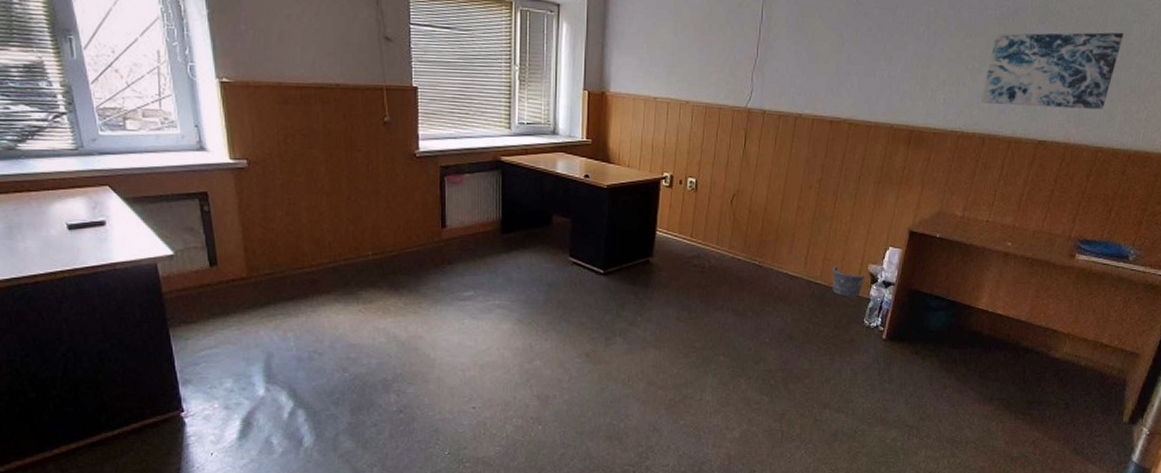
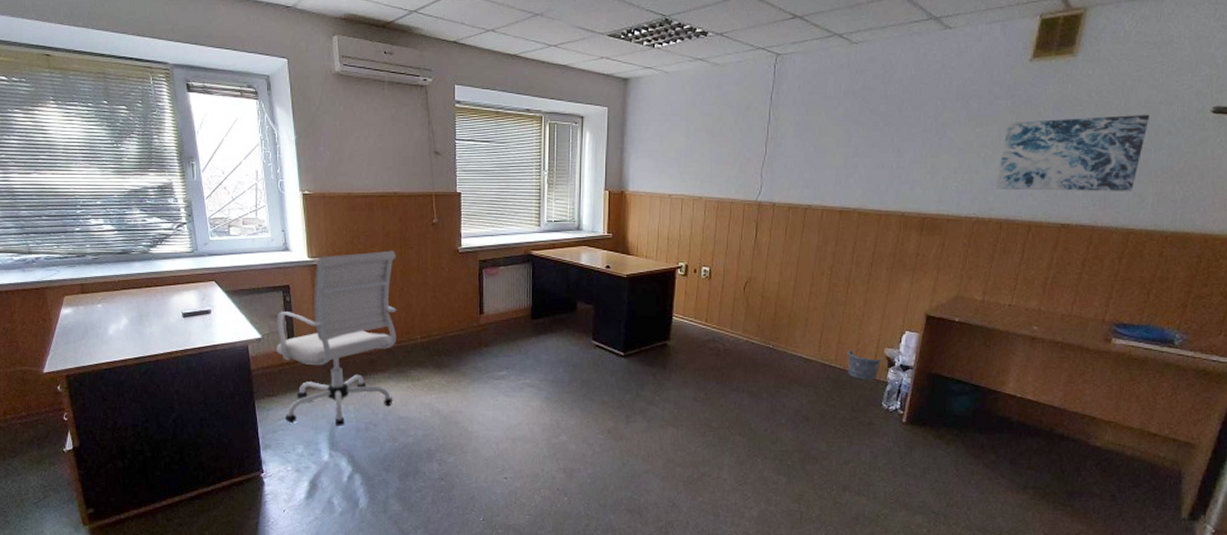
office chair: none [192,152,344,357] -> present [277,250,397,427]

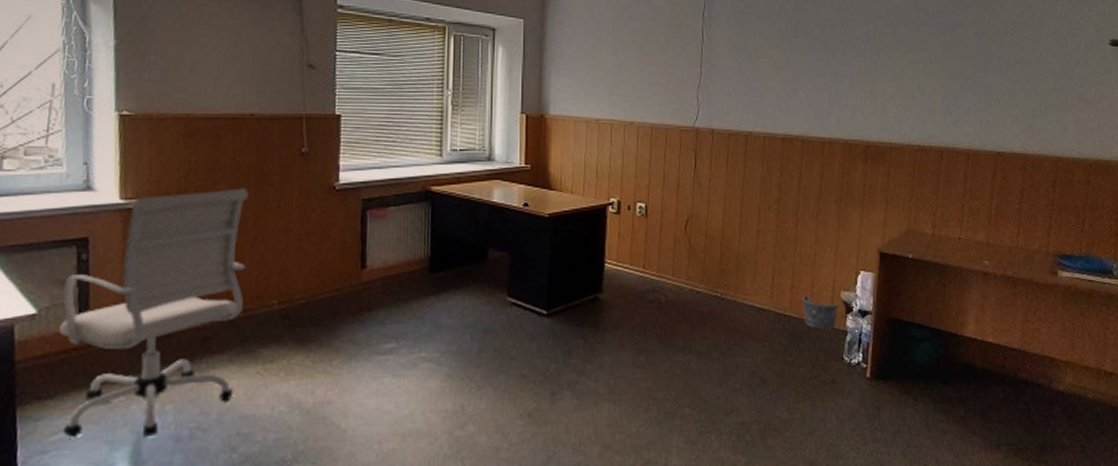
wall art: present [995,114,1149,191] -> none [932,44,1060,119]

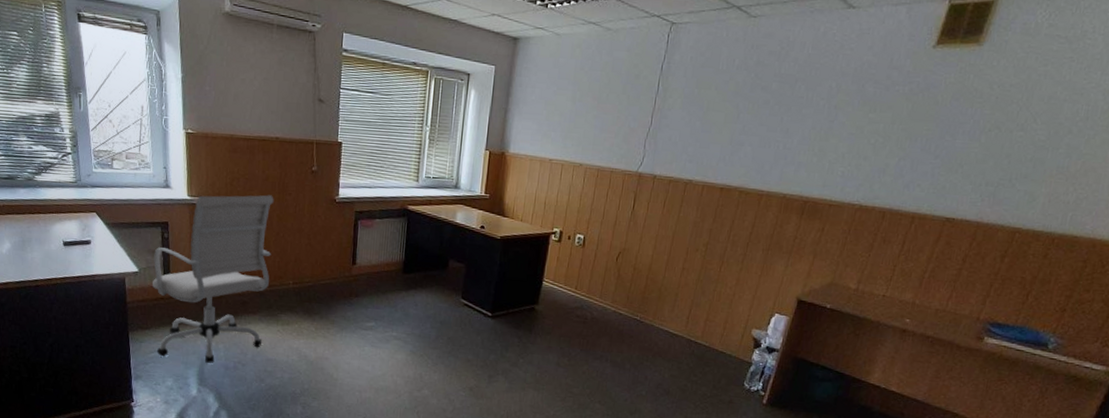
bucket: present [802,282,841,330] -> none [713,319,750,360]

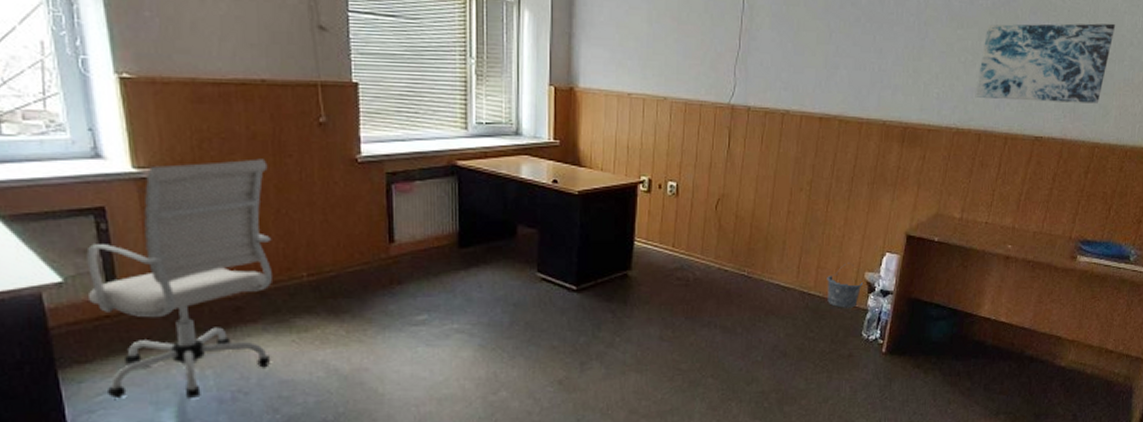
bucket: none [713,319,750,360] -> present [827,263,864,308]
wall art: none [882,109,1052,190] -> present [975,23,1115,104]

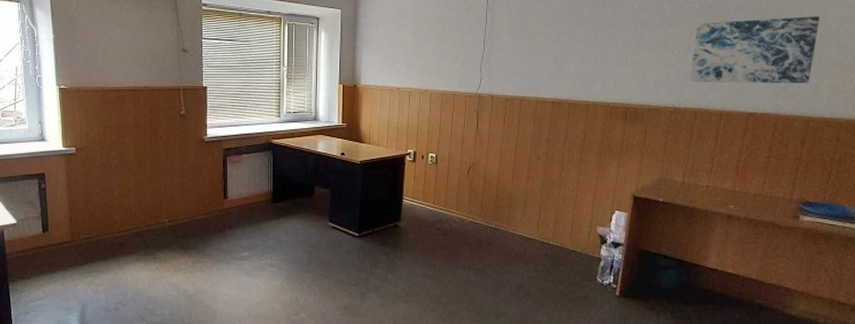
office chair: present [86,158,272,400] -> none [31,140,146,308]
bucket: present [827,263,864,308] -> none [563,219,597,257]

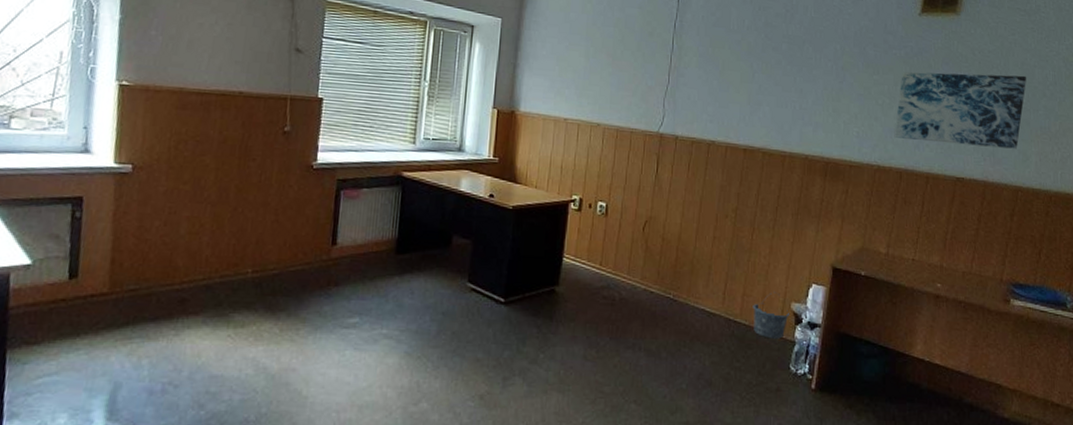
bucket: none [563,219,597,257] -> present [753,292,791,339]

